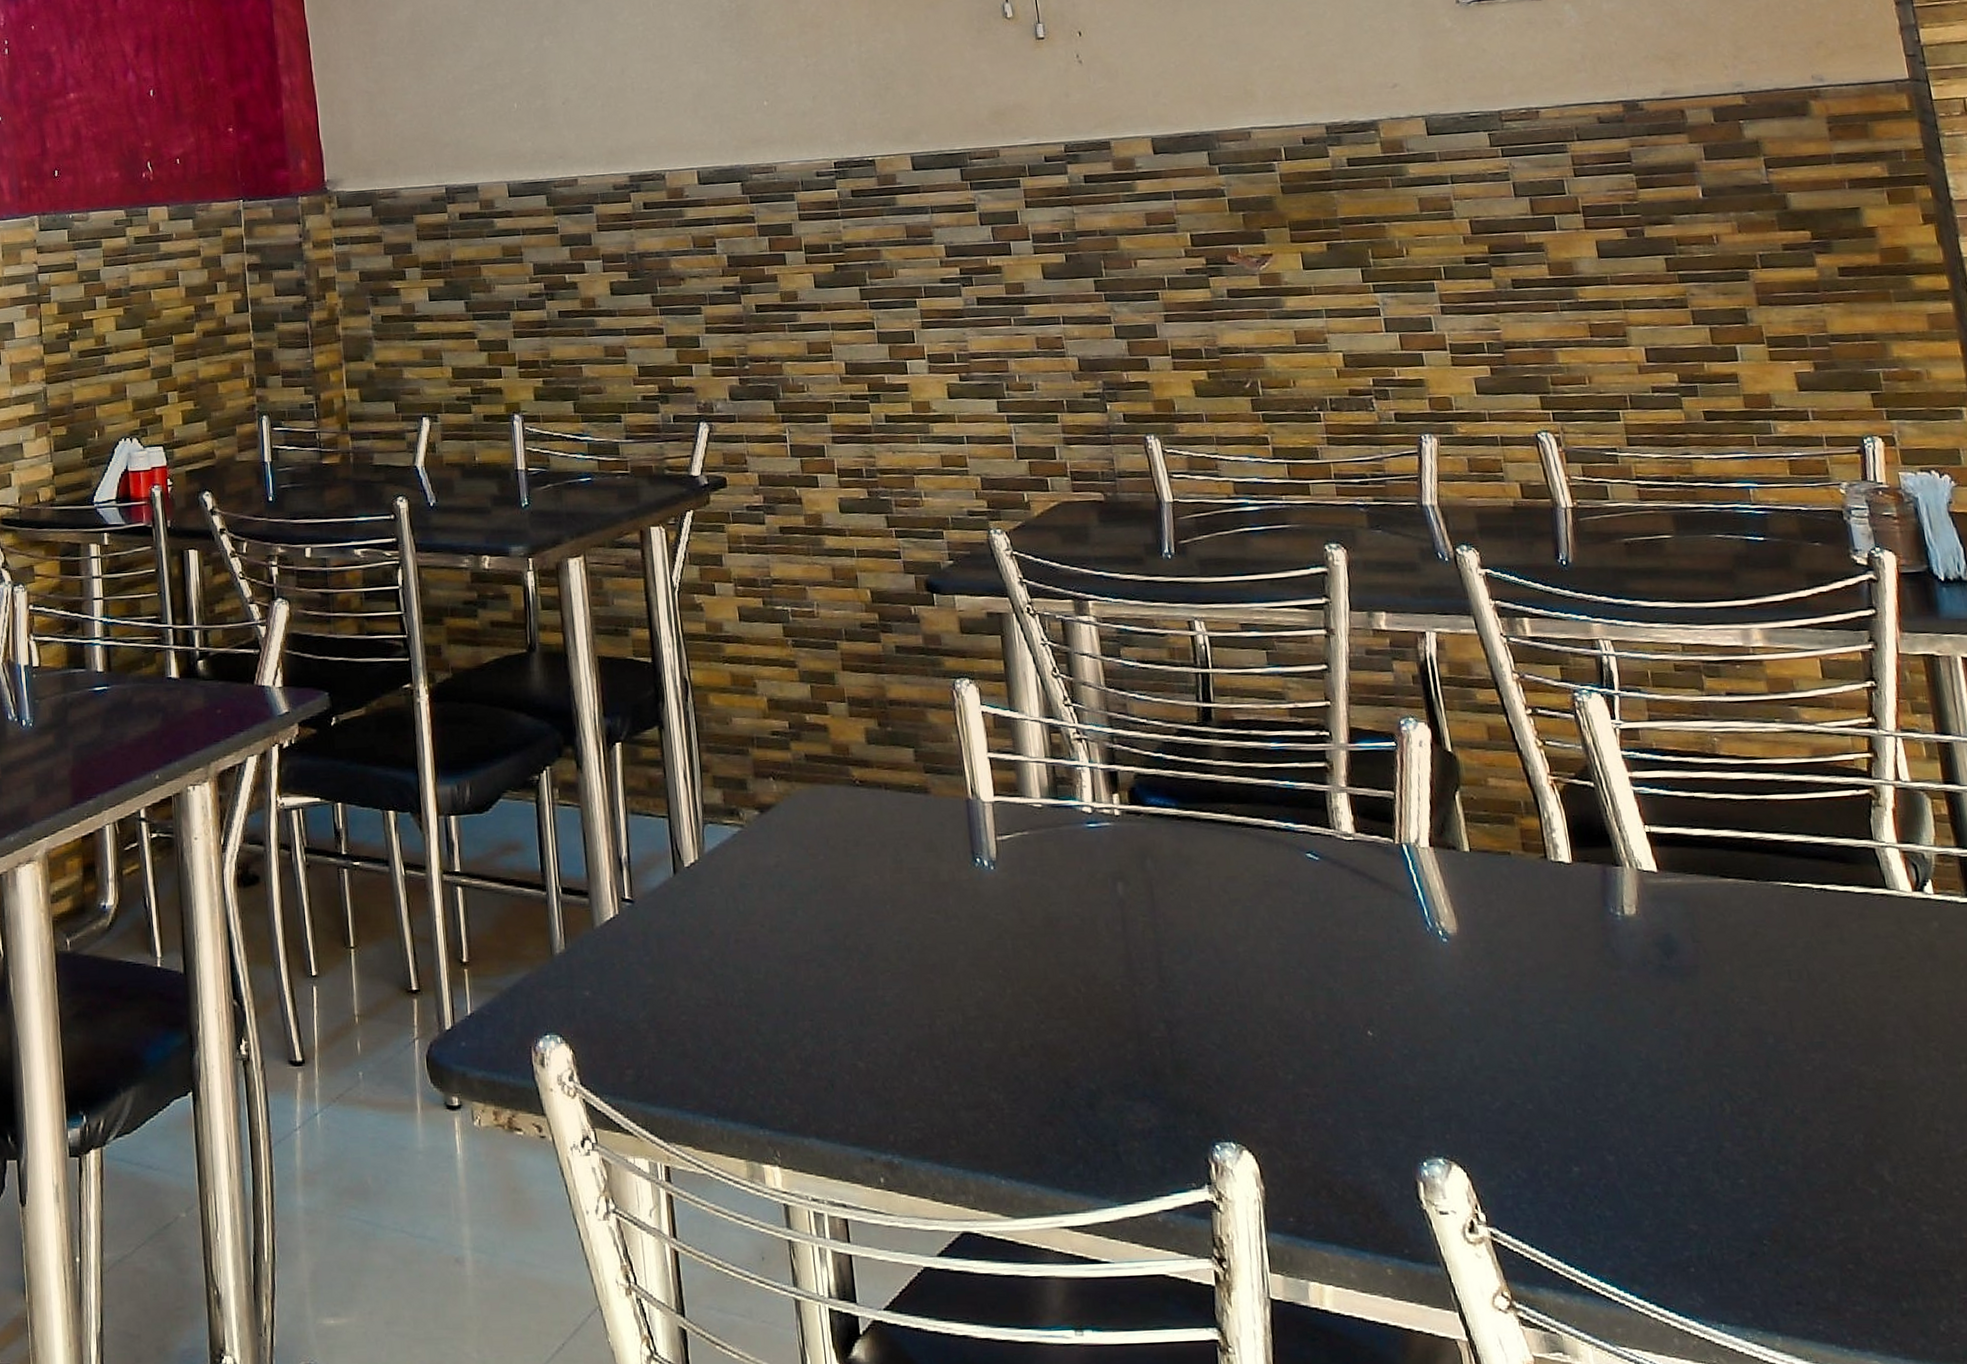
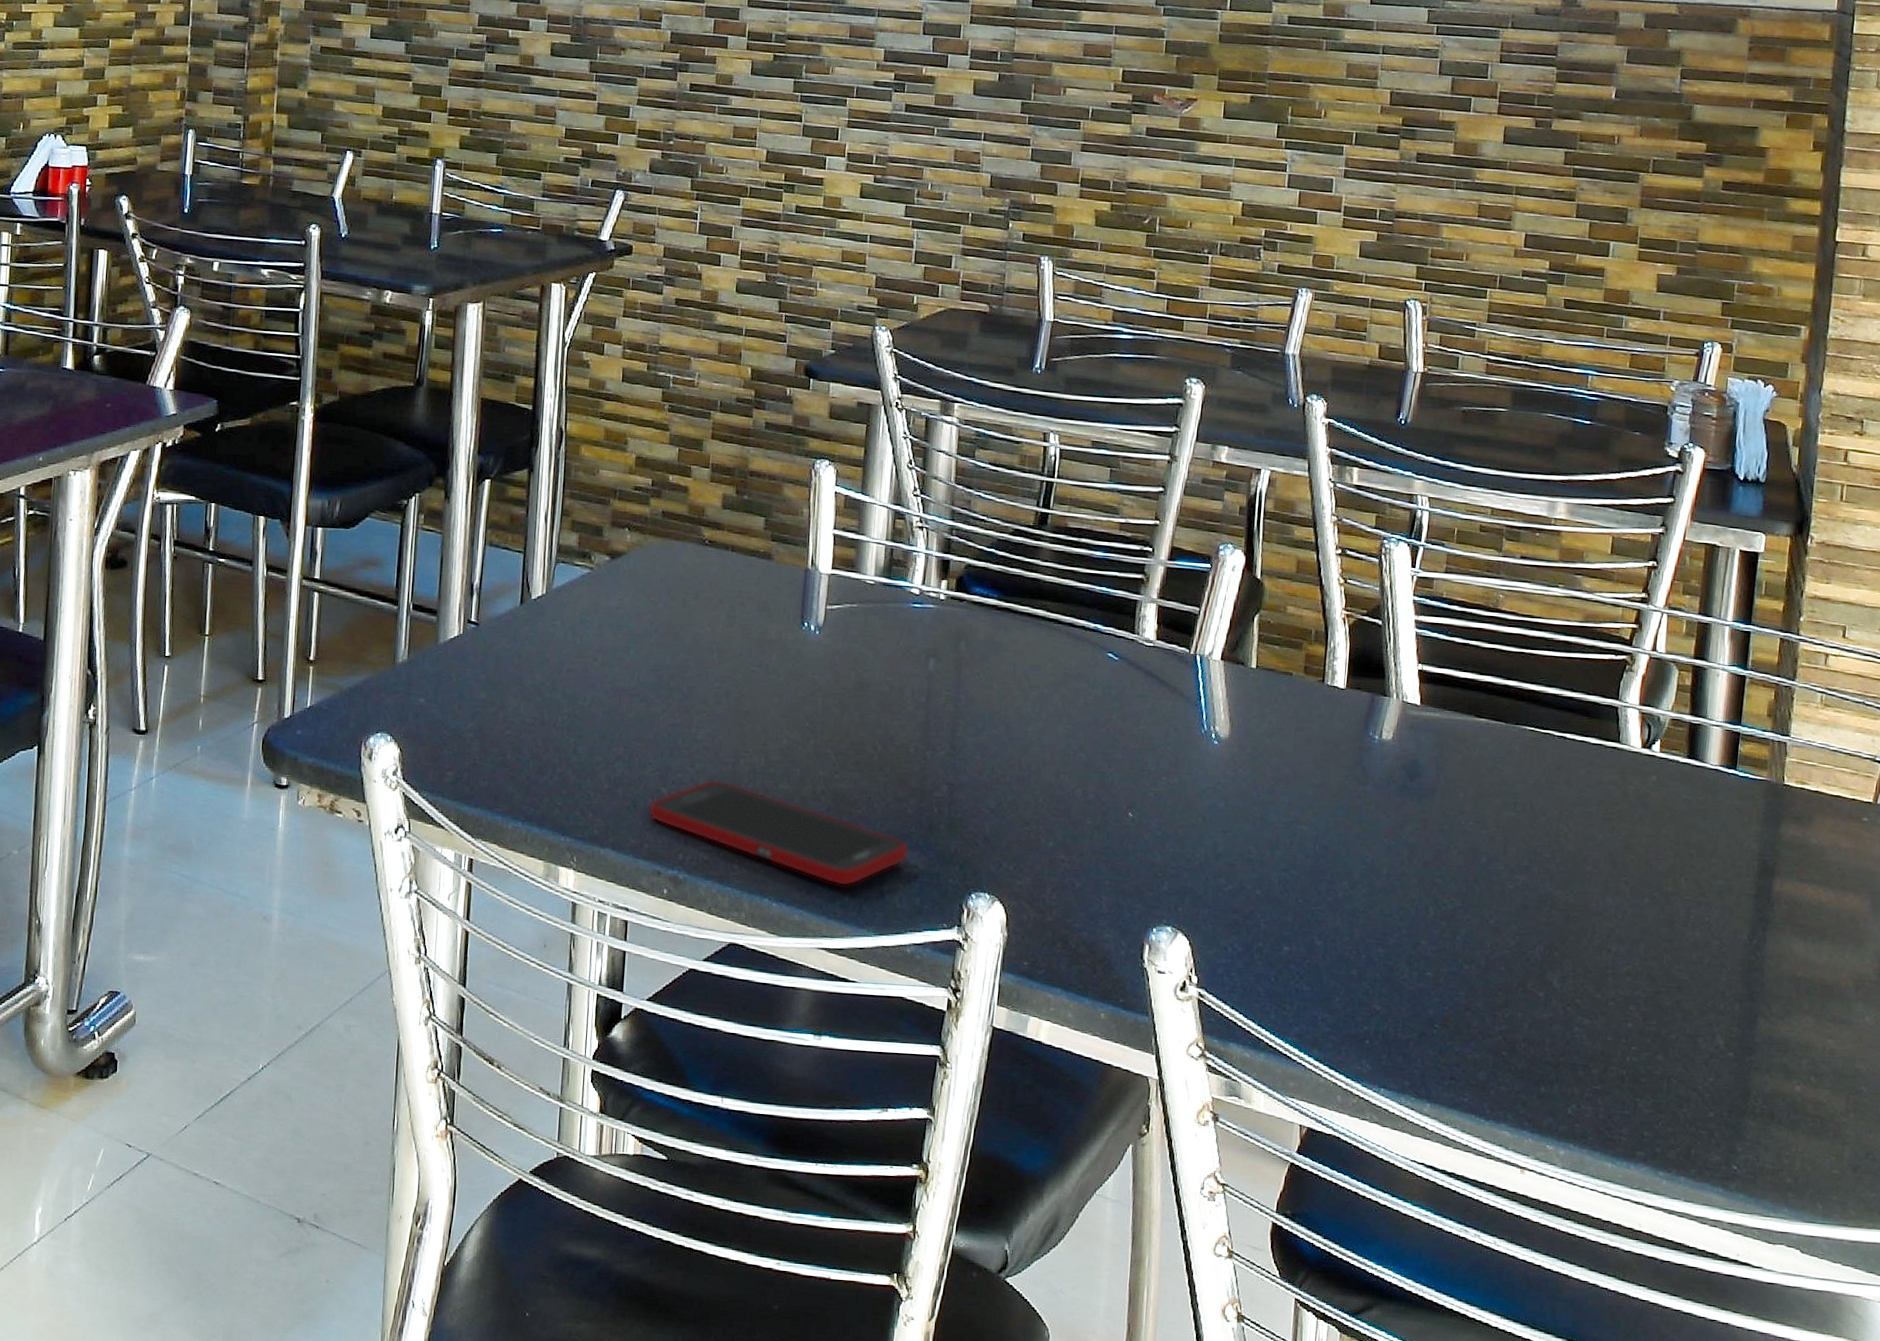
cell phone: none [847,1045,1139,1153] -> present [648,779,909,887]

